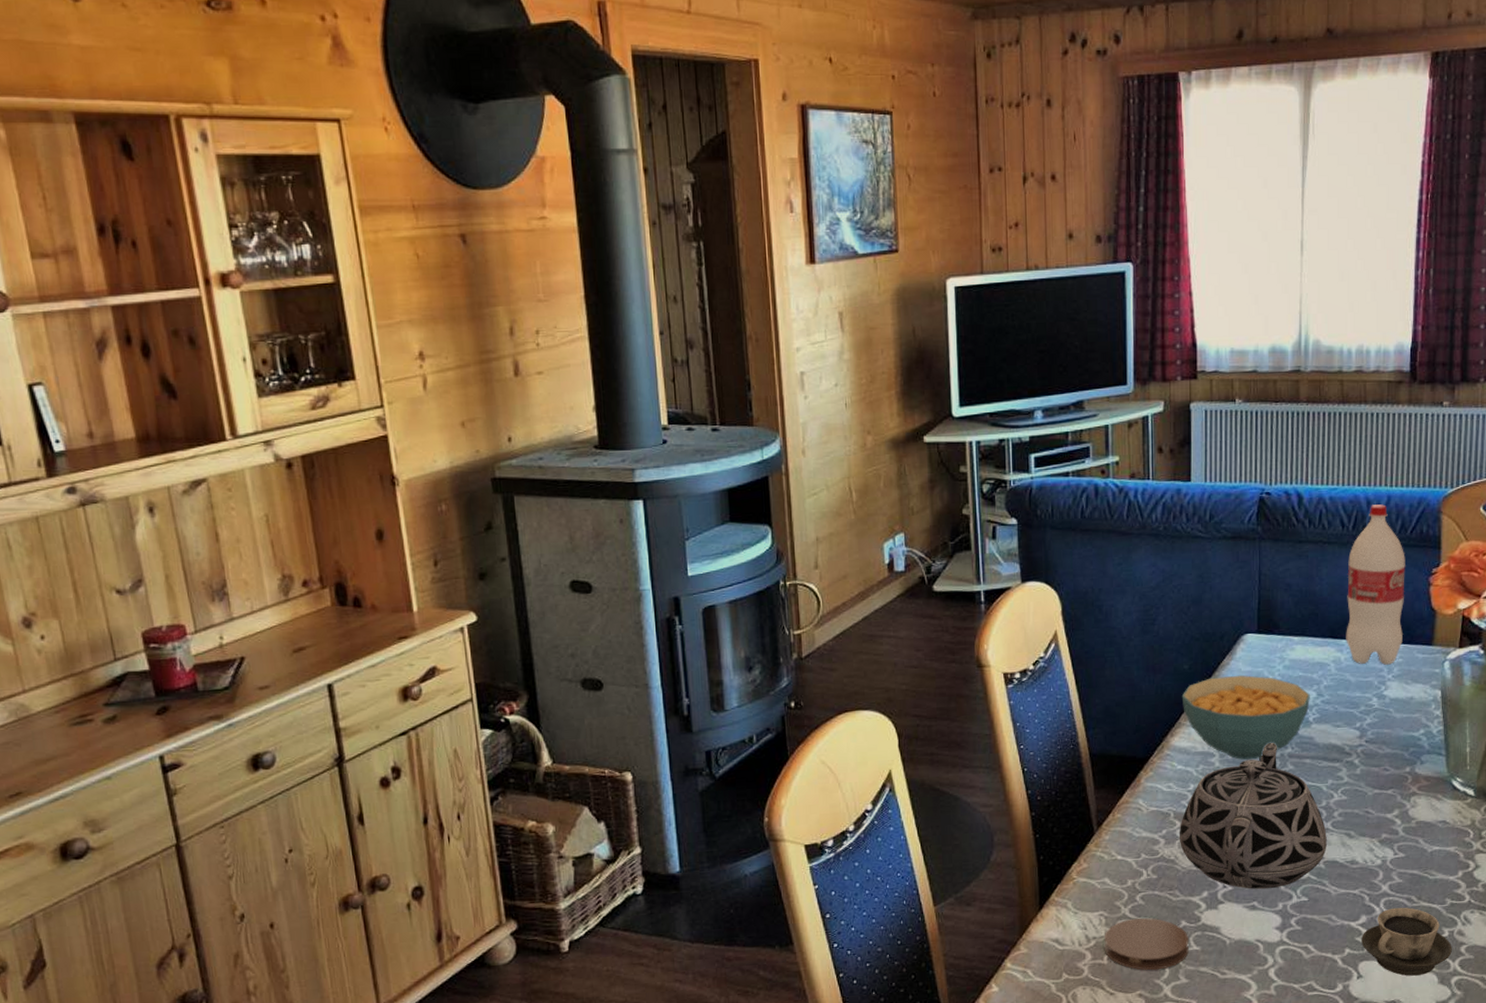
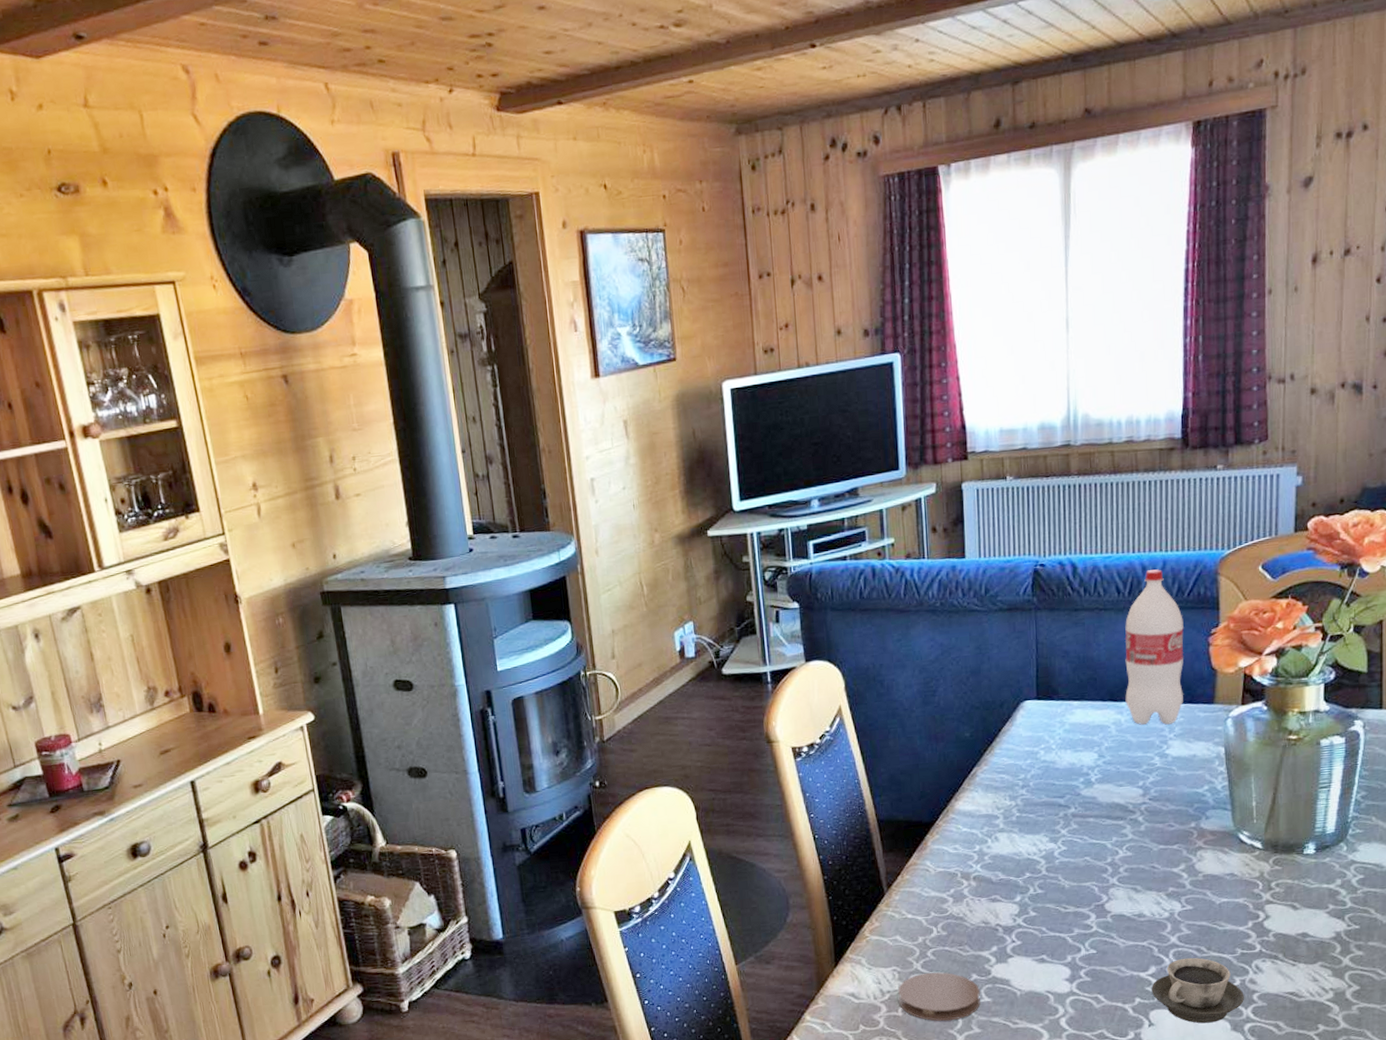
teapot: present [1179,742,1327,890] -> none [966,803,1114,943]
cereal bowl: present [1181,675,1310,760] -> none [964,740,1092,821]

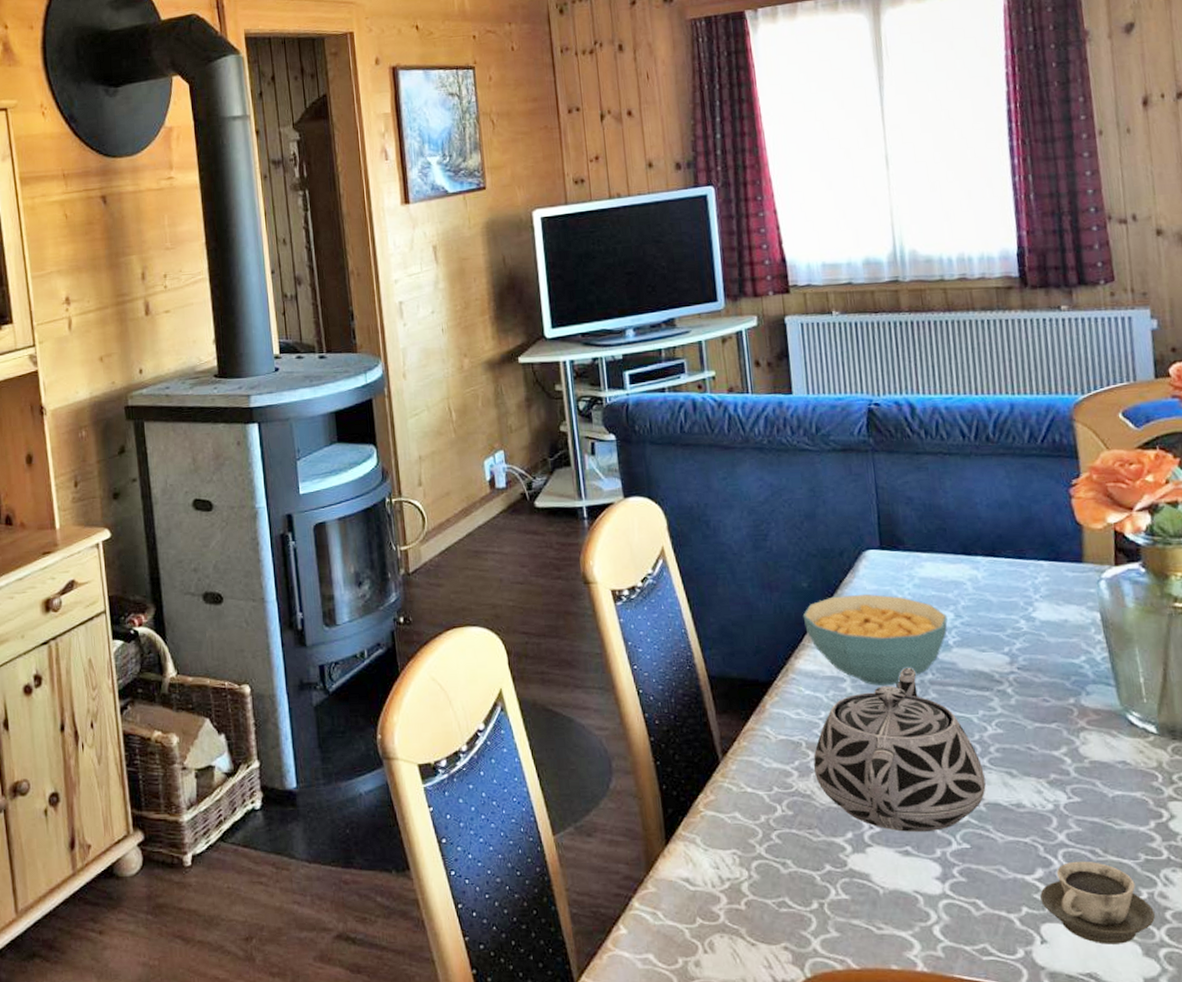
coaster: present [897,972,981,1022] -> none [739,858,837,920]
cereal bowl: none [964,740,1092,821] -> present [802,593,948,687]
teapot: none [966,803,1114,943] -> present [813,667,986,833]
bottle: present [1124,569,1184,725] -> none [973,413,1047,584]

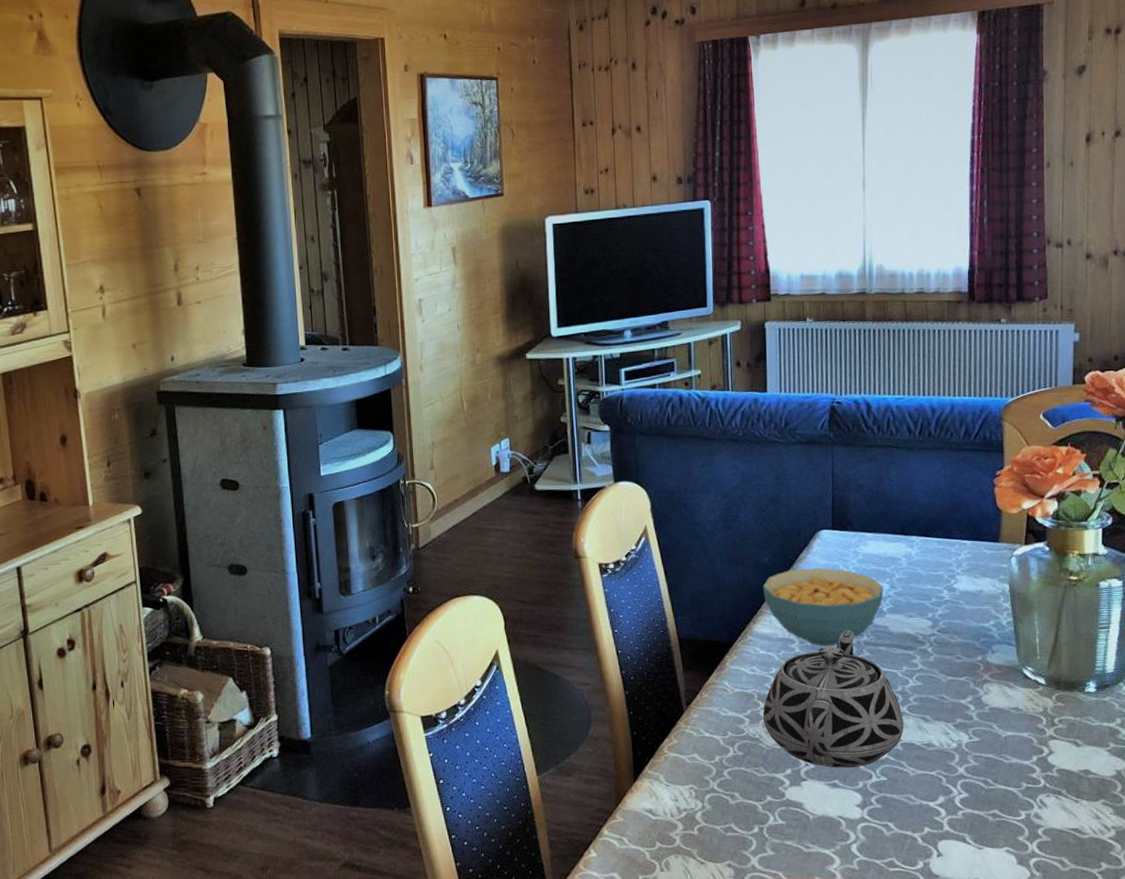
cup: present [1040,861,1156,945] -> none [940,789,1030,856]

